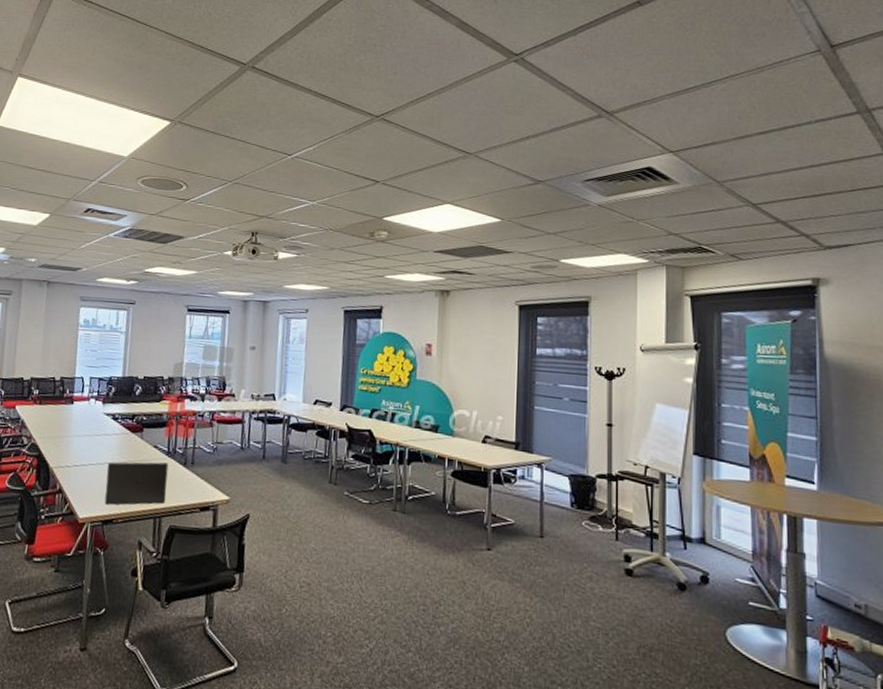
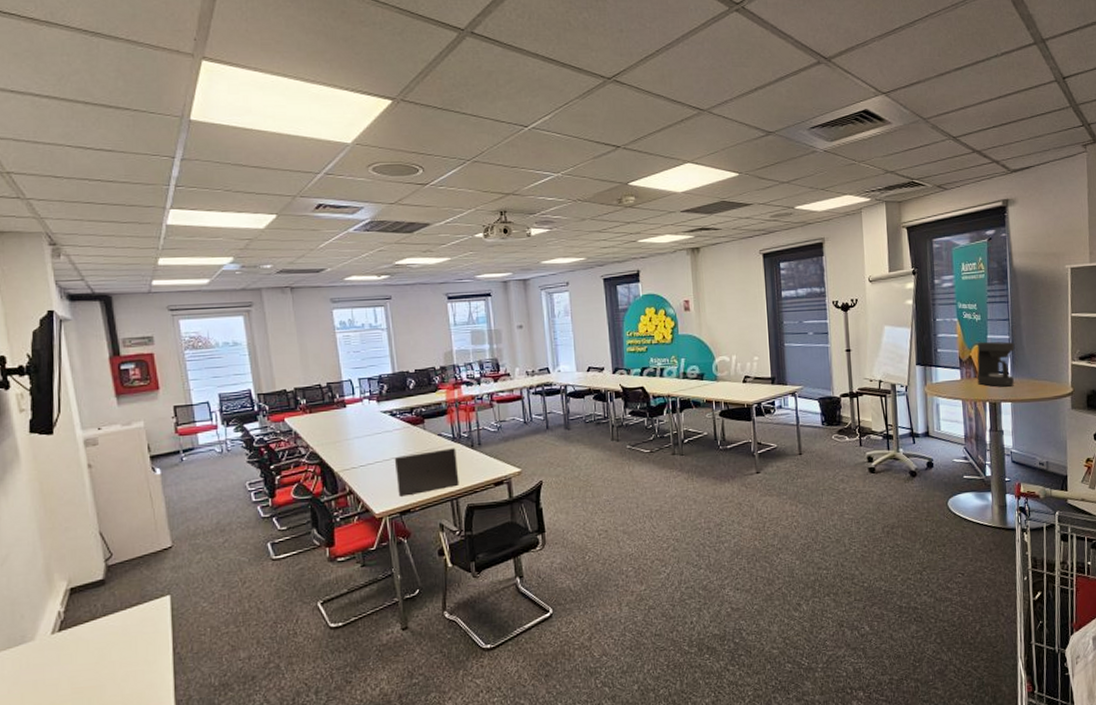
coffee maker: none [771,439,824,500] -> present [977,341,1015,387]

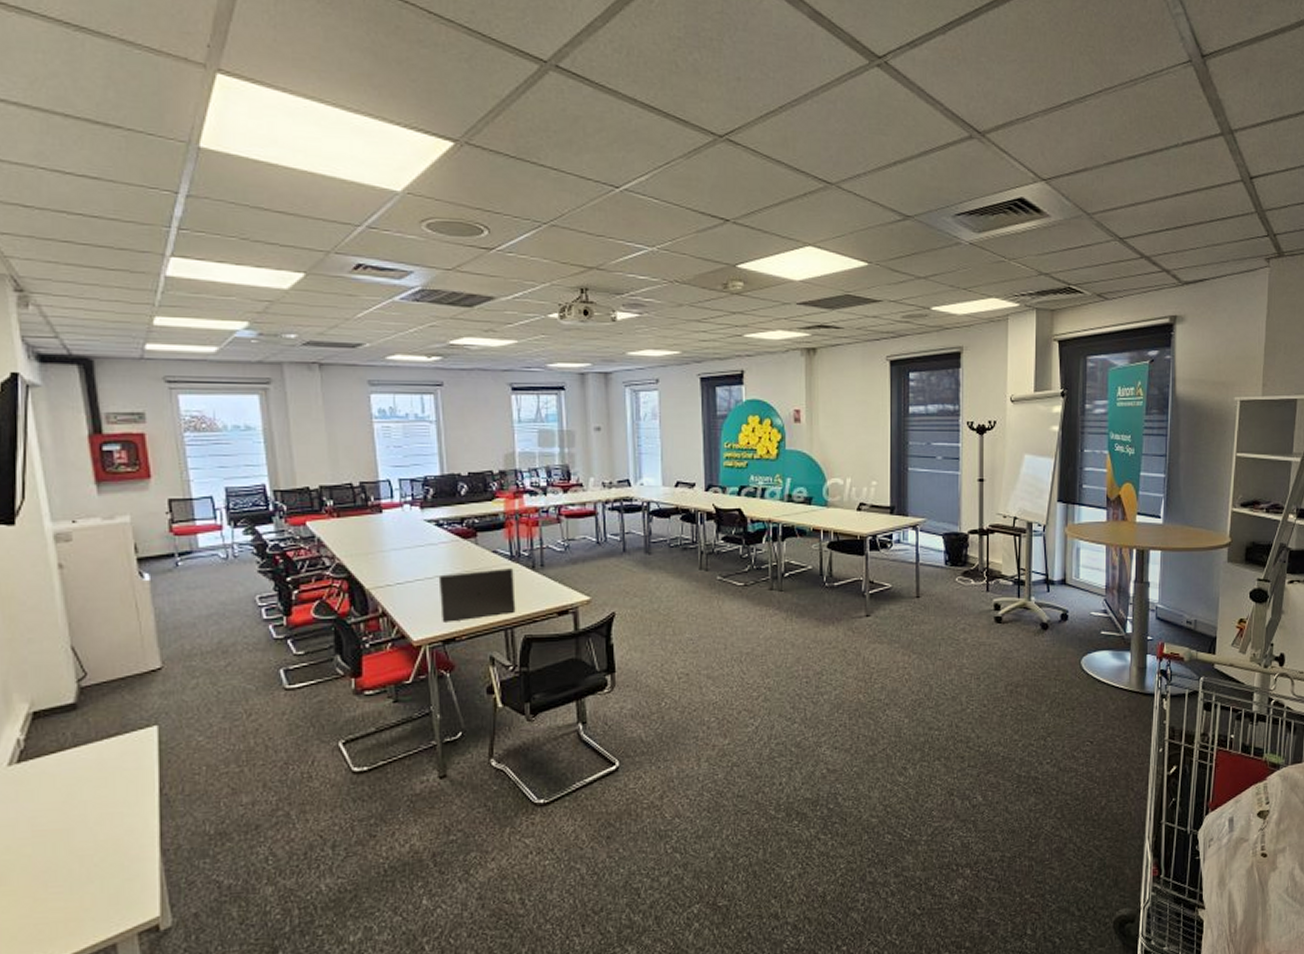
coffee maker: present [977,341,1015,387] -> none [1124,479,1170,533]

